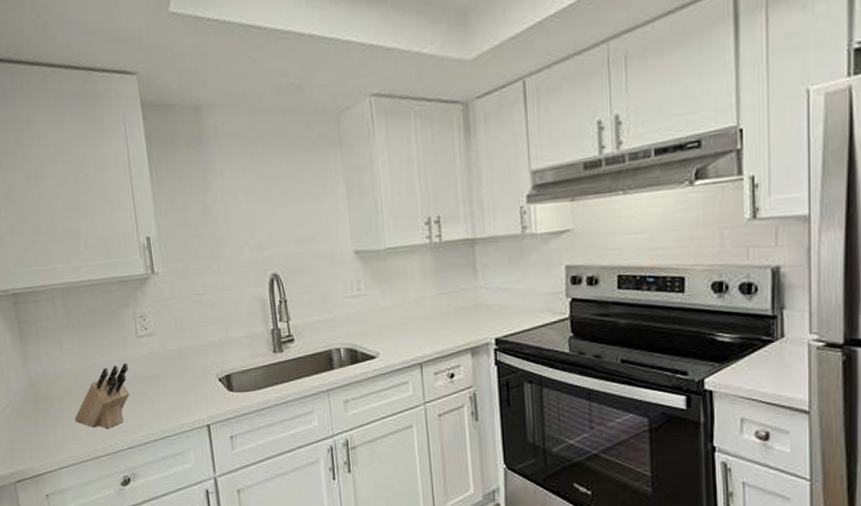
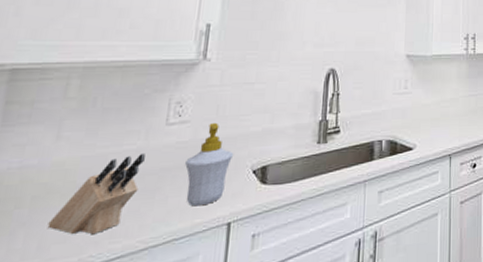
soap bottle: none [160,334,199,410] -> present [185,122,234,207]

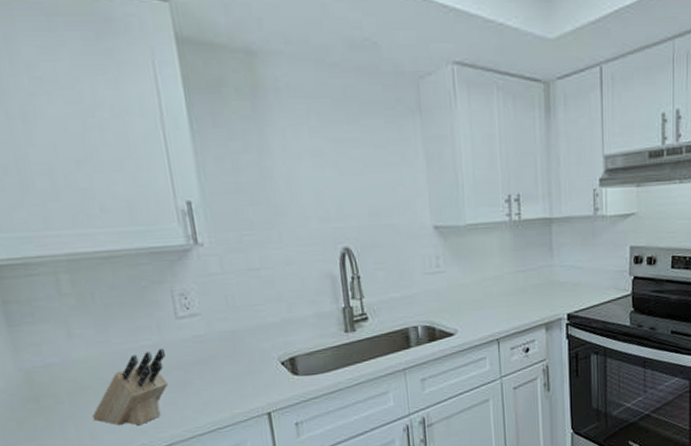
soap bottle: present [185,122,234,207] -> none [208,314,257,398]

